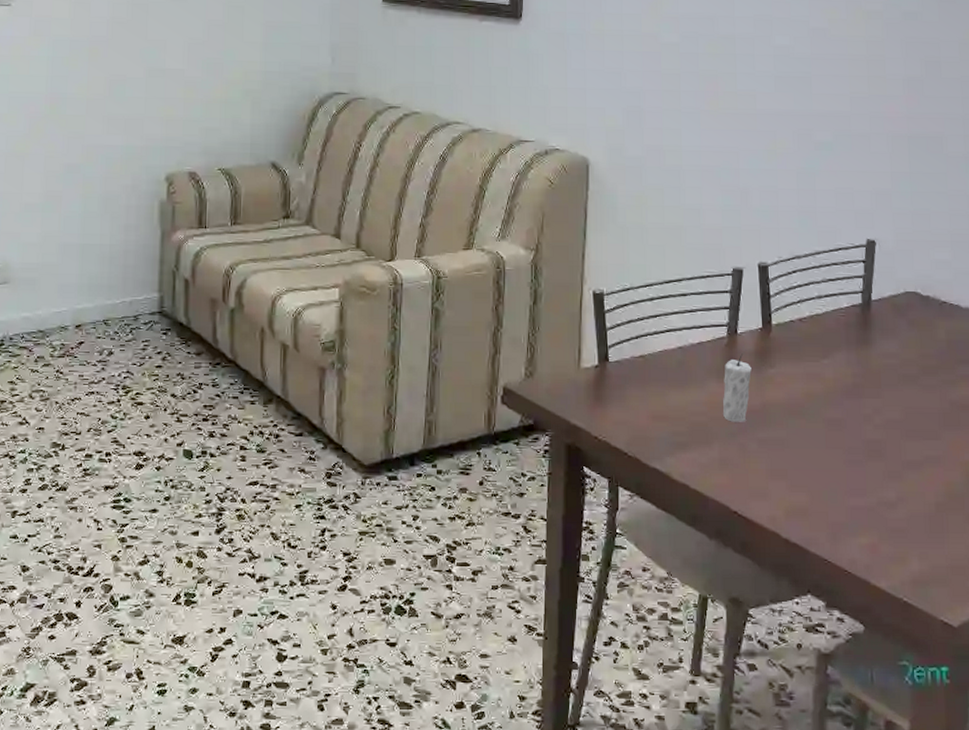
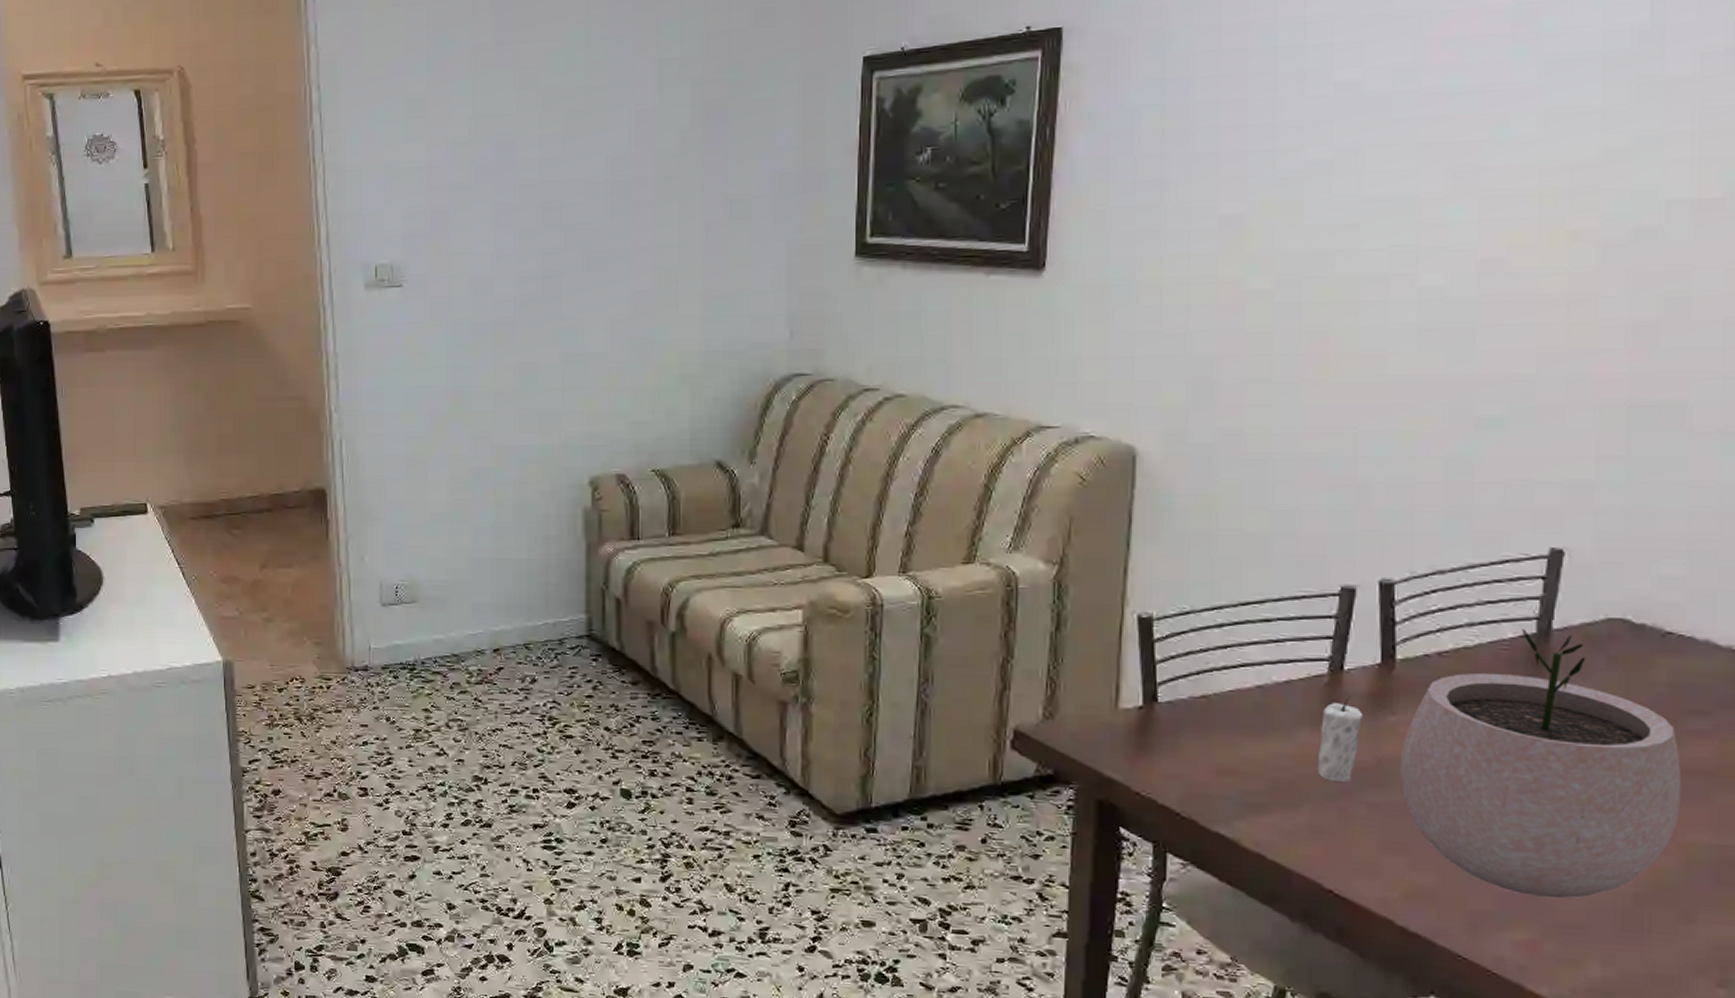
plant pot: none [778,300,960,509] -> present [1399,629,1682,899]

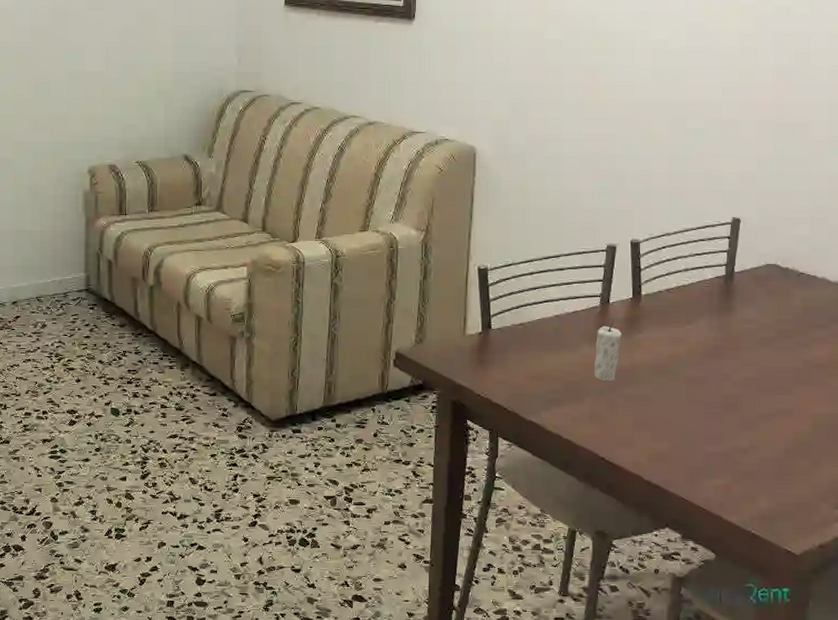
plant pot: present [1399,629,1682,899] -> none [645,272,811,455]

